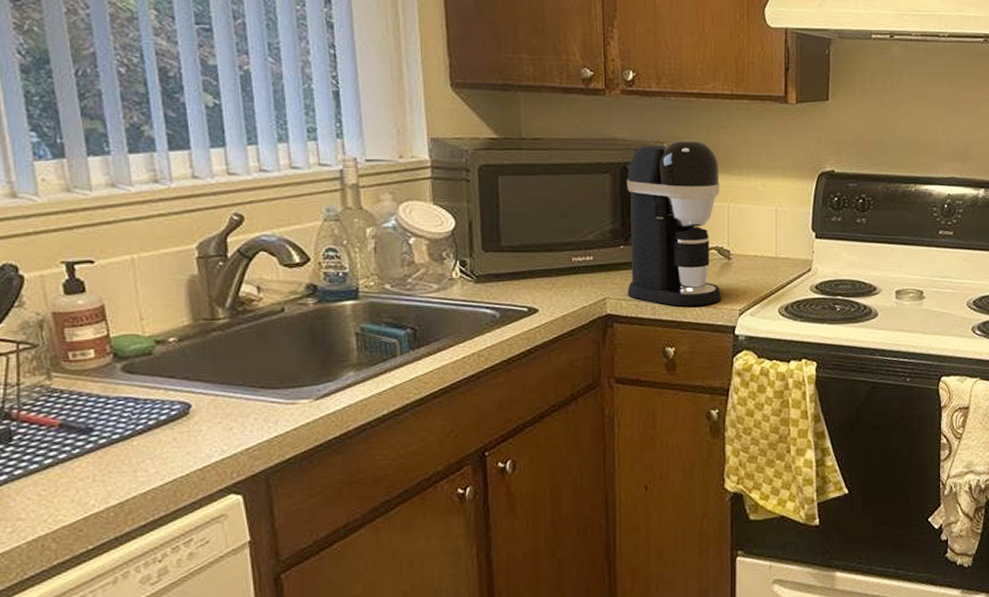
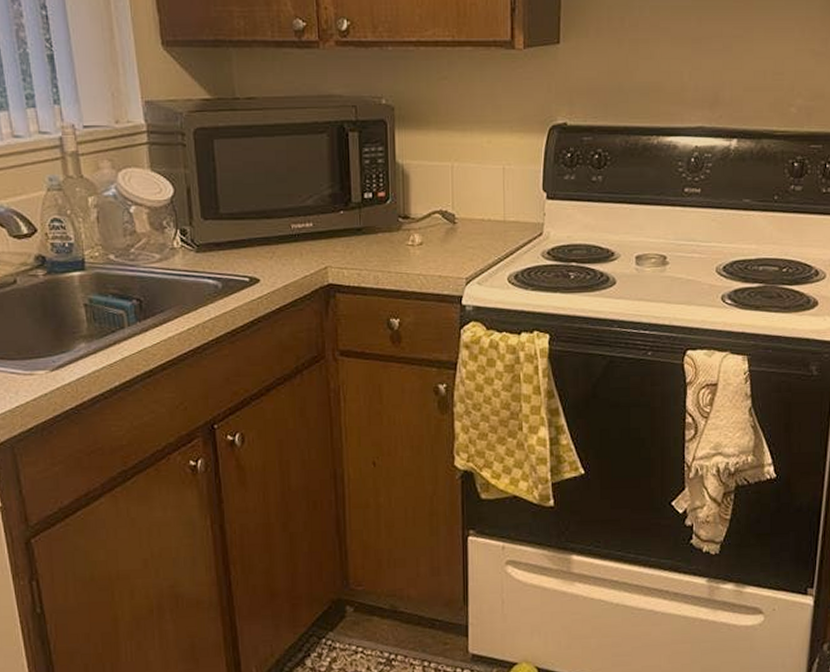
coffee maker: present [627,140,722,307] -> none [345,94,448,275]

